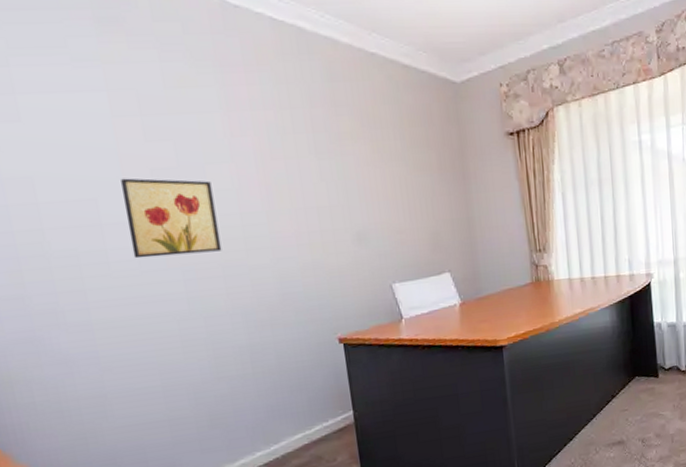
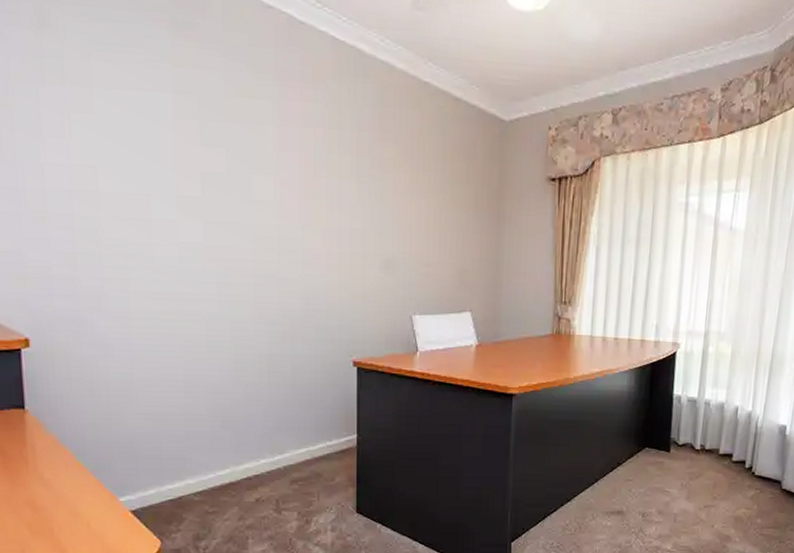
wall art: present [121,178,222,259] -> none [173,178,256,260]

